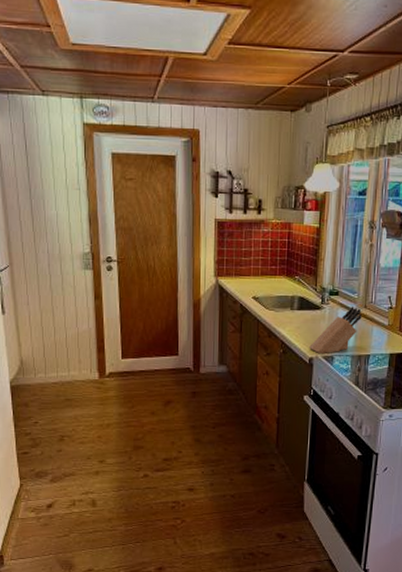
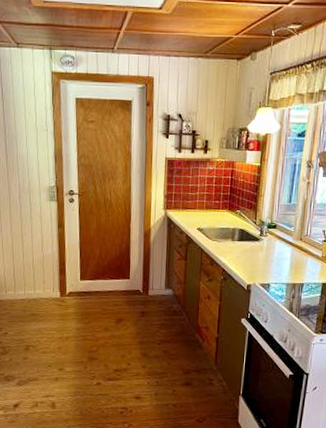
knife block: present [309,307,362,354] -> none [248,239,297,282]

